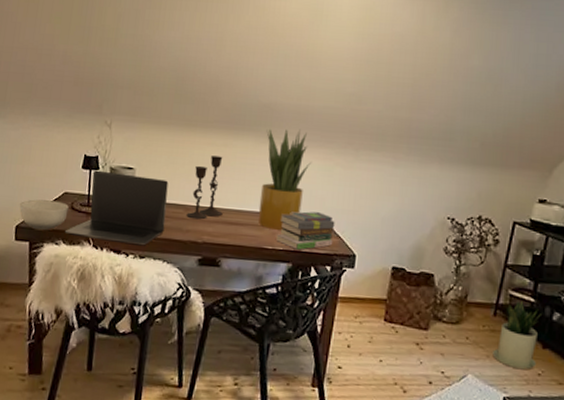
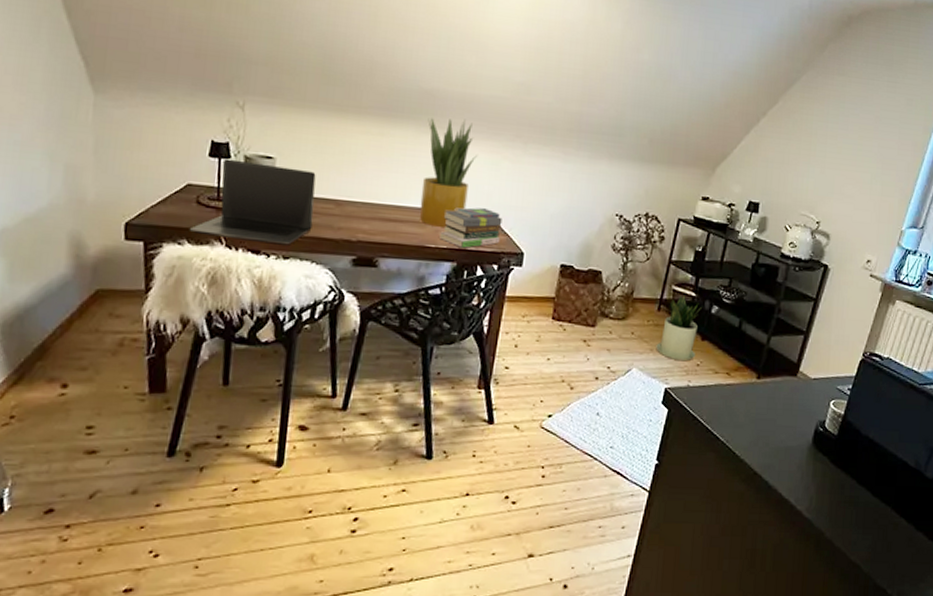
bowl: present [19,199,69,231] -> none [128,192,194,229]
candlestick: present [186,156,223,220] -> none [337,145,380,216]

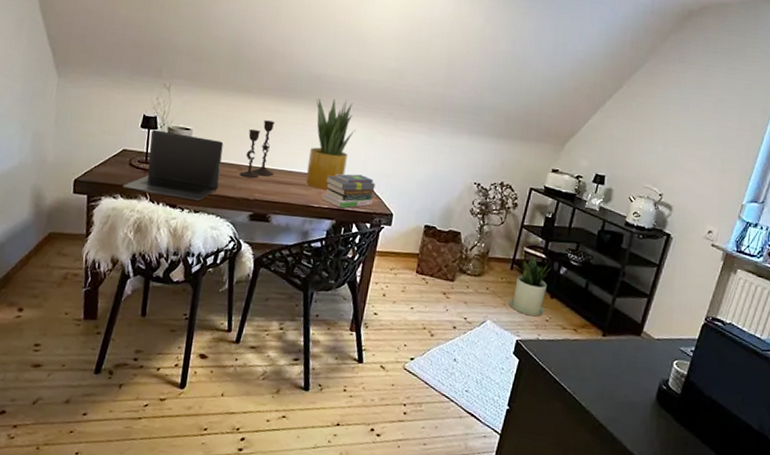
candlestick: none [337,145,380,216] -> present [239,120,275,178]

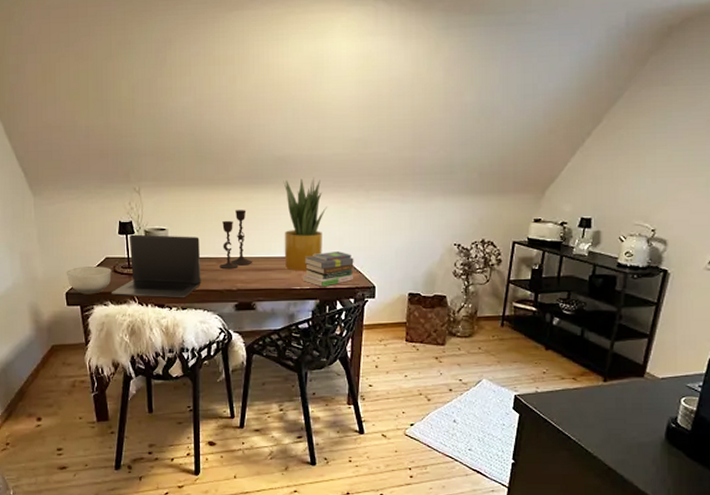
bowl: none [78,155,127,185] -> present [66,266,112,295]
planter: present [508,257,551,317] -> none [502,311,543,370]

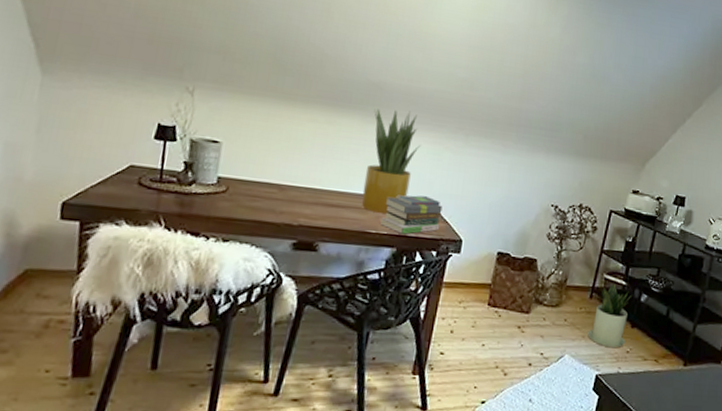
bowl: present [66,266,112,295] -> none [67,172,135,209]
laptop computer: present [111,234,201,299] -> none [128,141,261,228]
candlestick: present [219,210,252,269] -> none [280,133,325,201]
planter: none [502,311,543,370] -> present [587,284,631,349]

